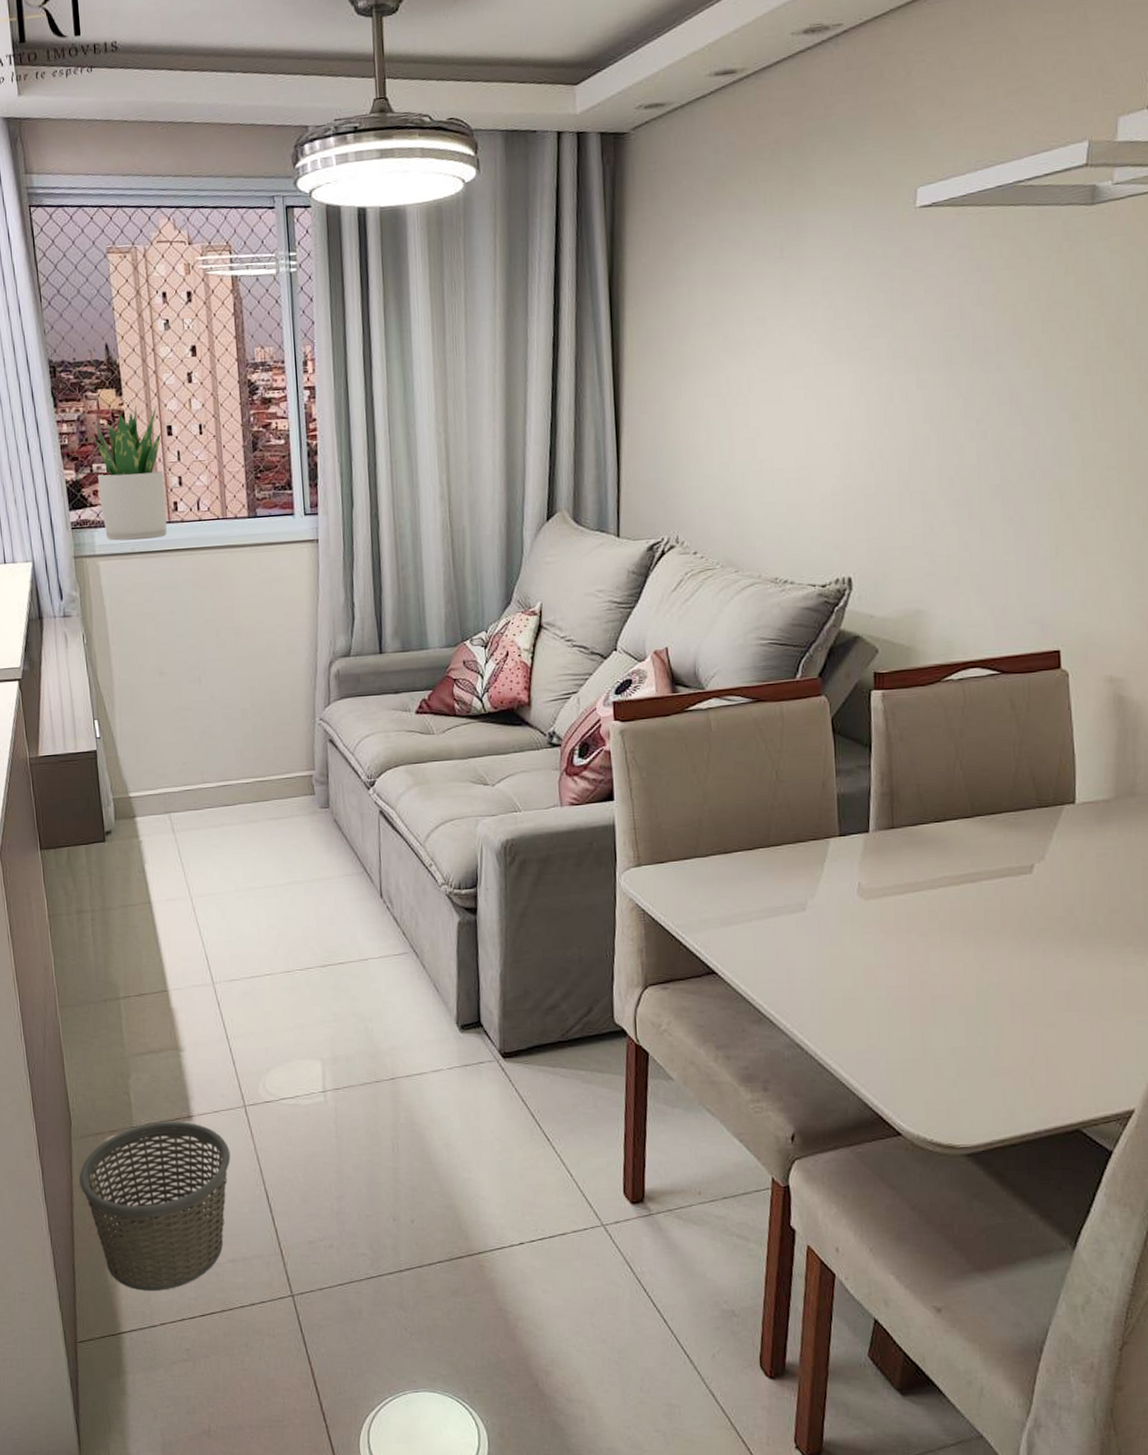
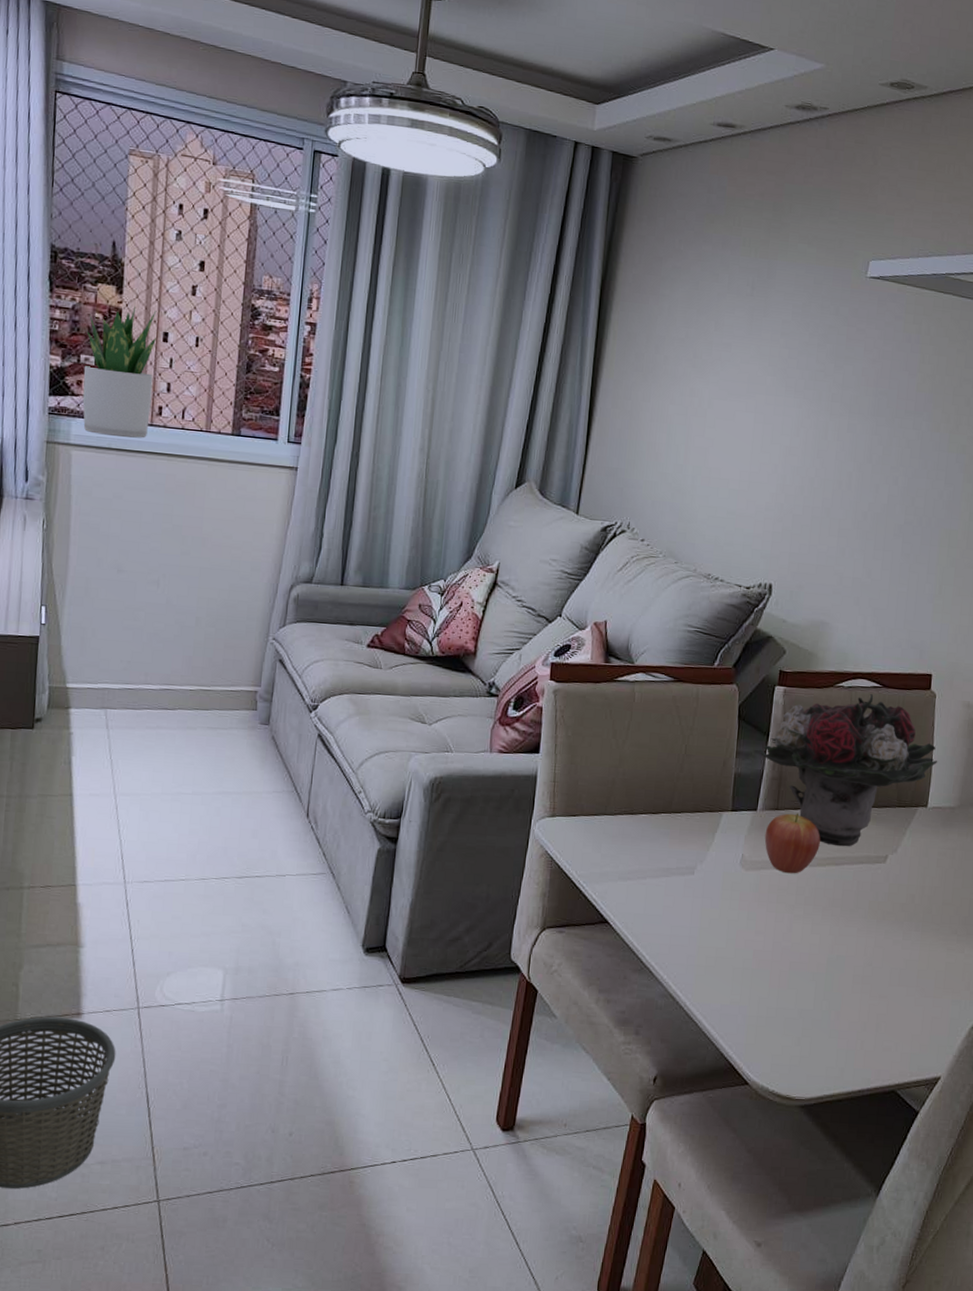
flower arrangement: none [861,683,1082,861] -> present [758,694,938,847]
fruit: none [882,829,949,898] -> present [764,813,821,874]

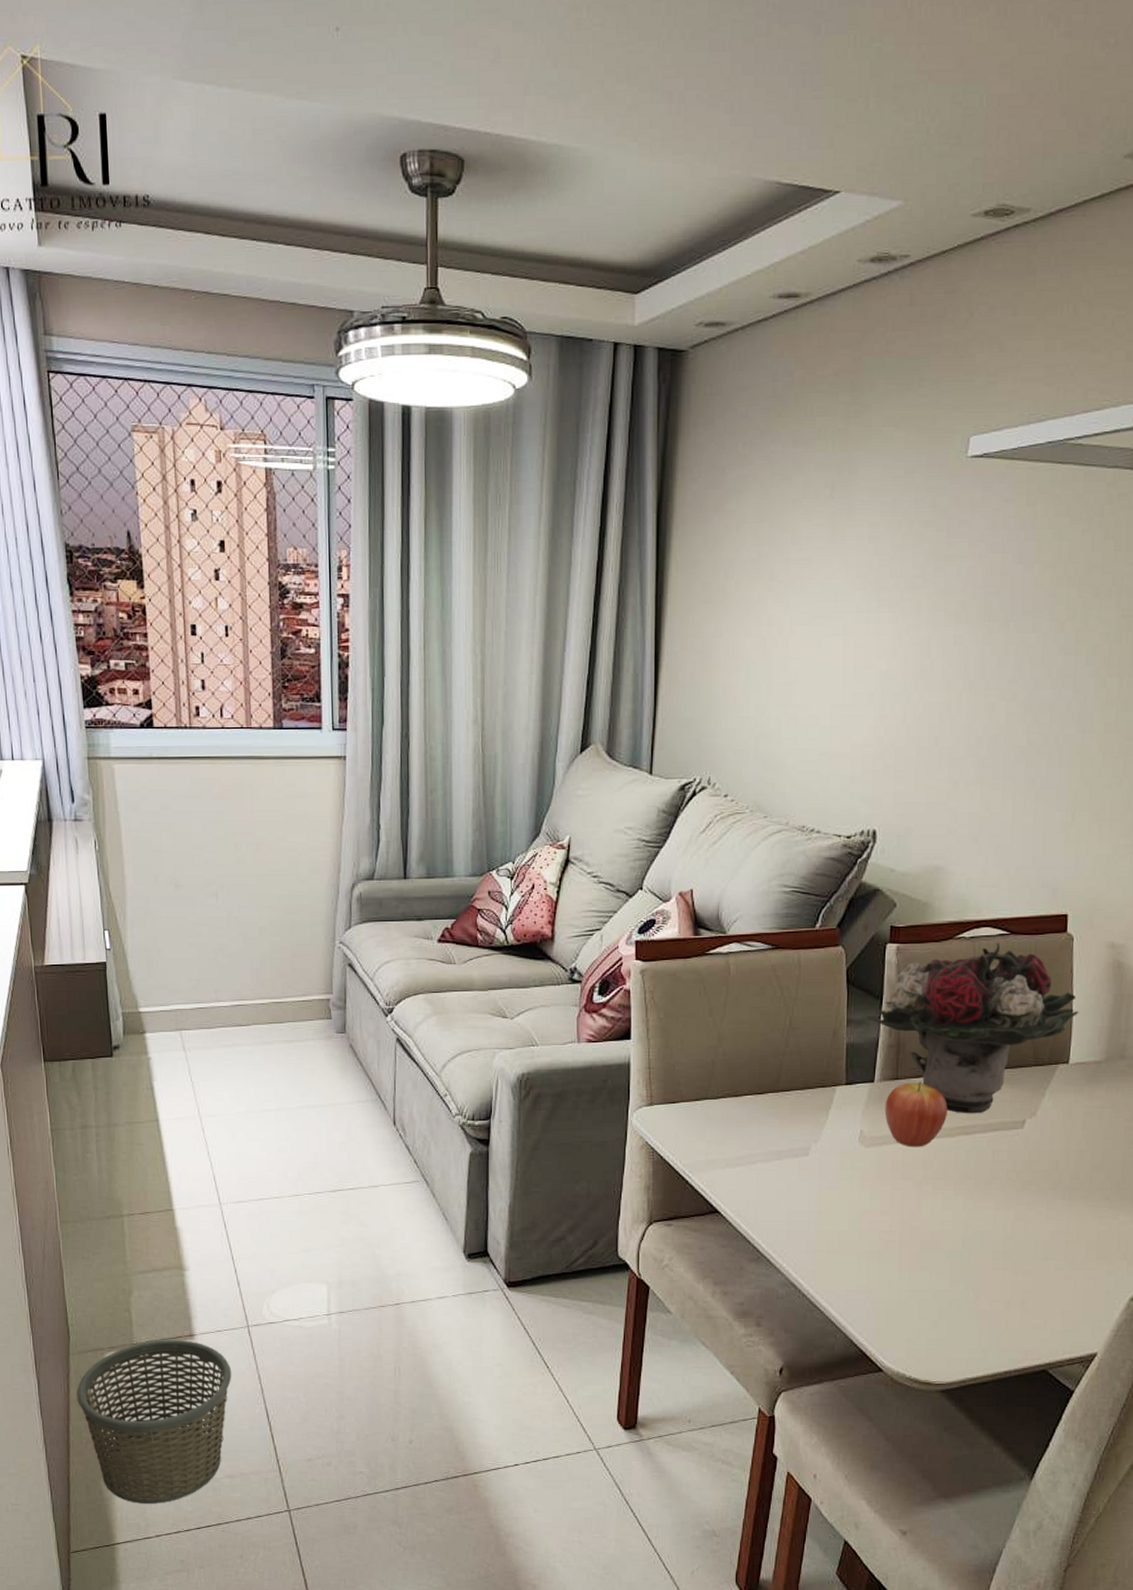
planter: present [82,306,157,439] -> none [113,600,188,745]

